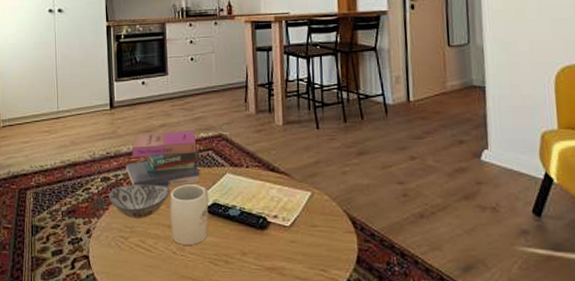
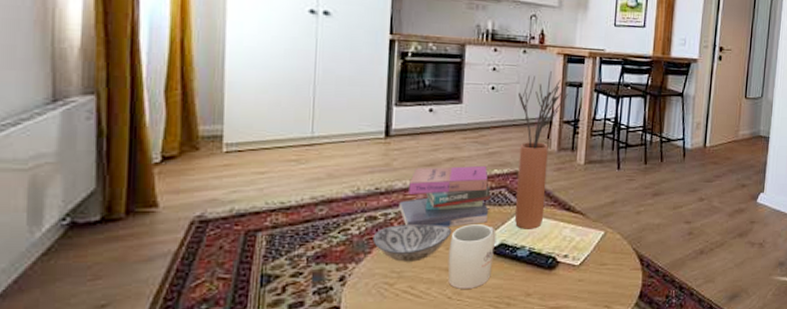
vase: none [213,39,261,189] -> present [515,71,571,229]

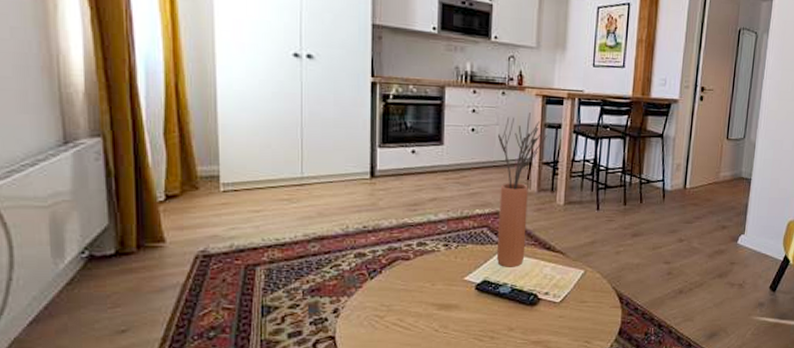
decorative bowl: present [372,225,452,262] -> none [362,261,437,296]
books: present [399,165,491,227] -> none [386,205,473,264]
mug: present [447,224,497,289] -> none [433,262,479,322]

